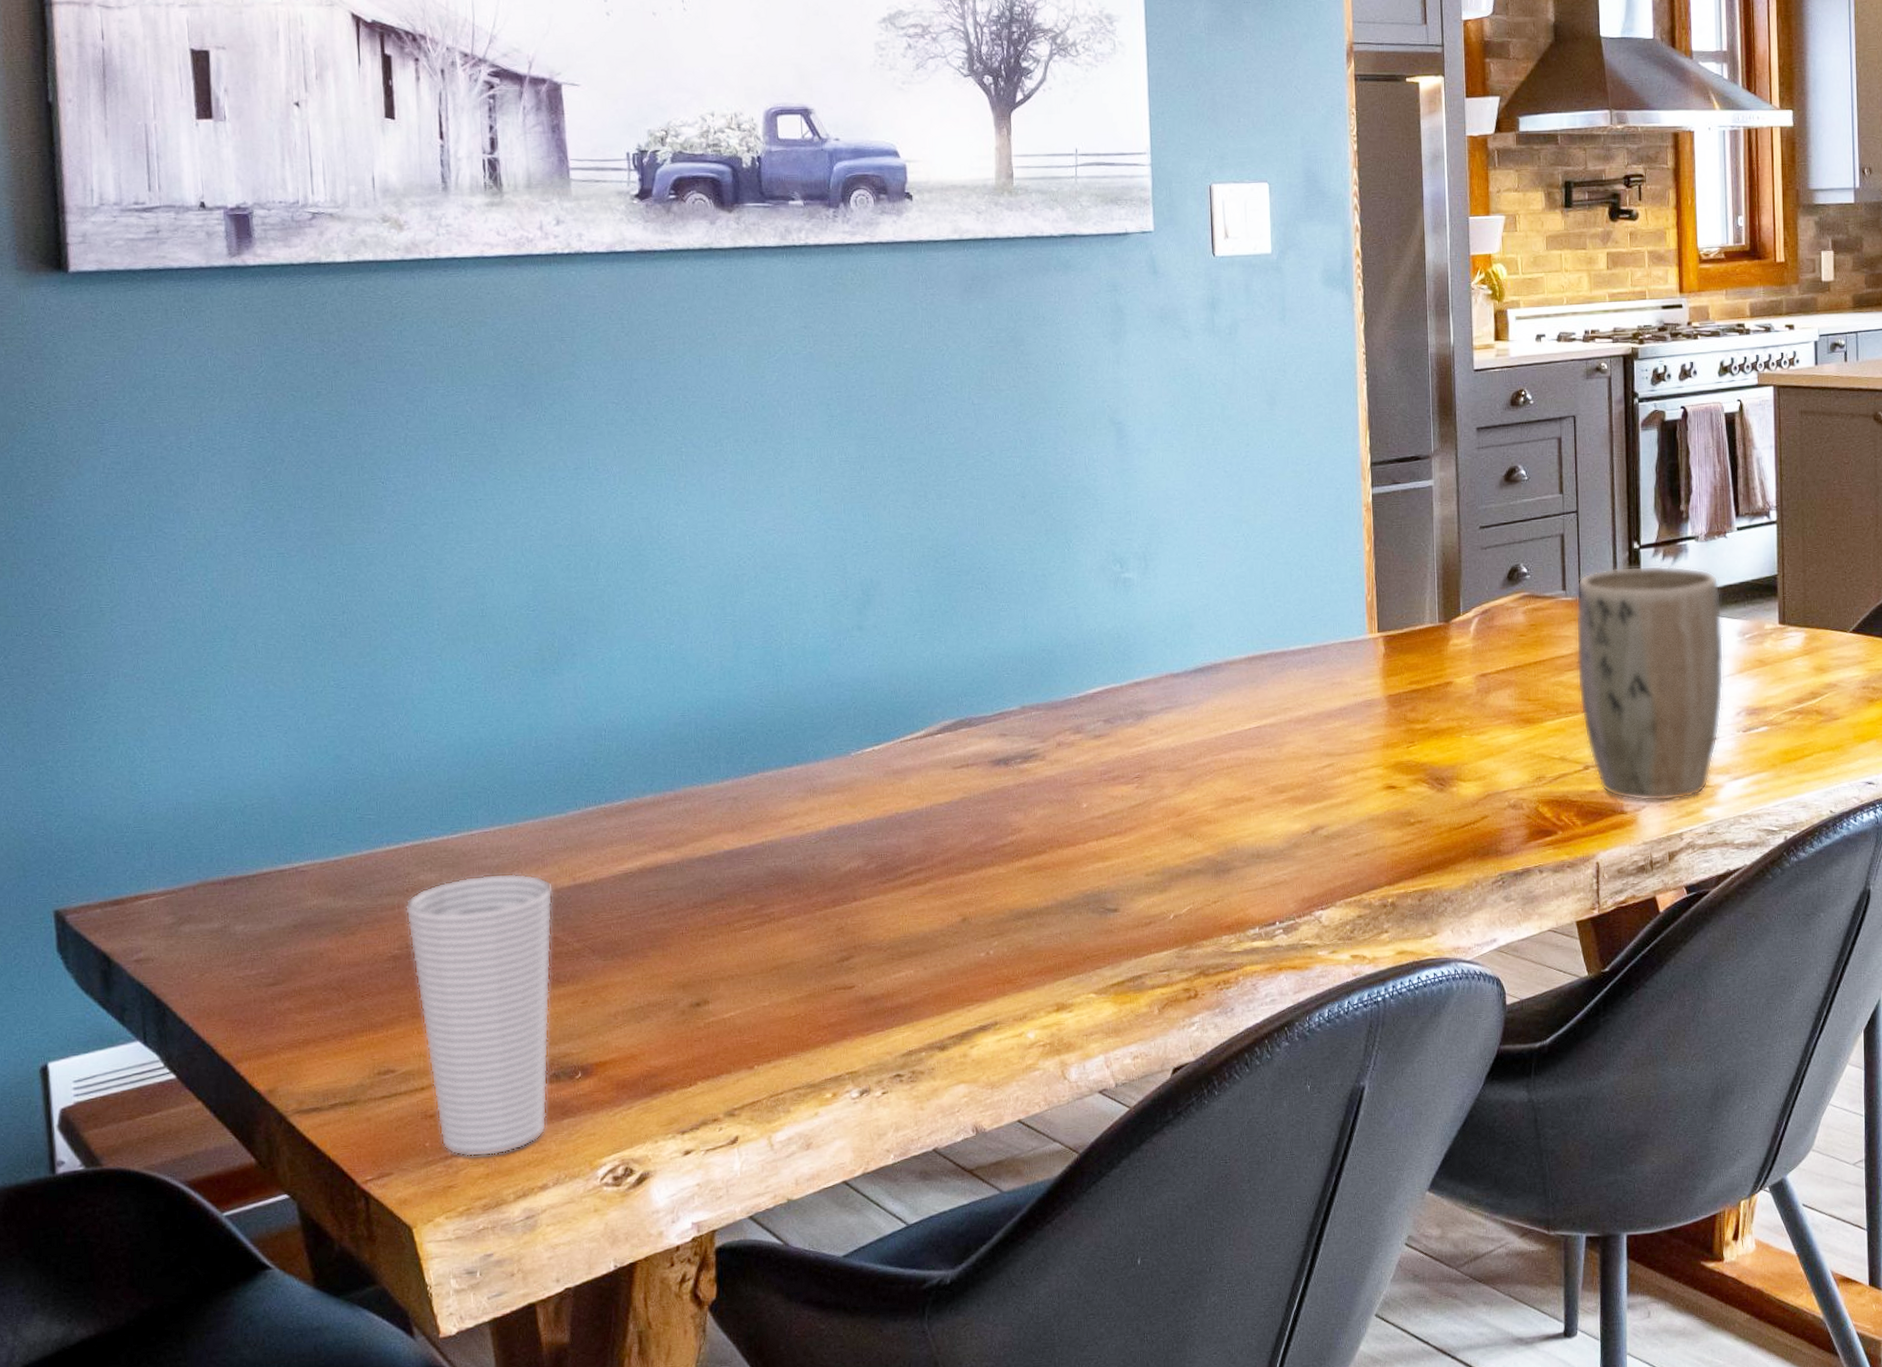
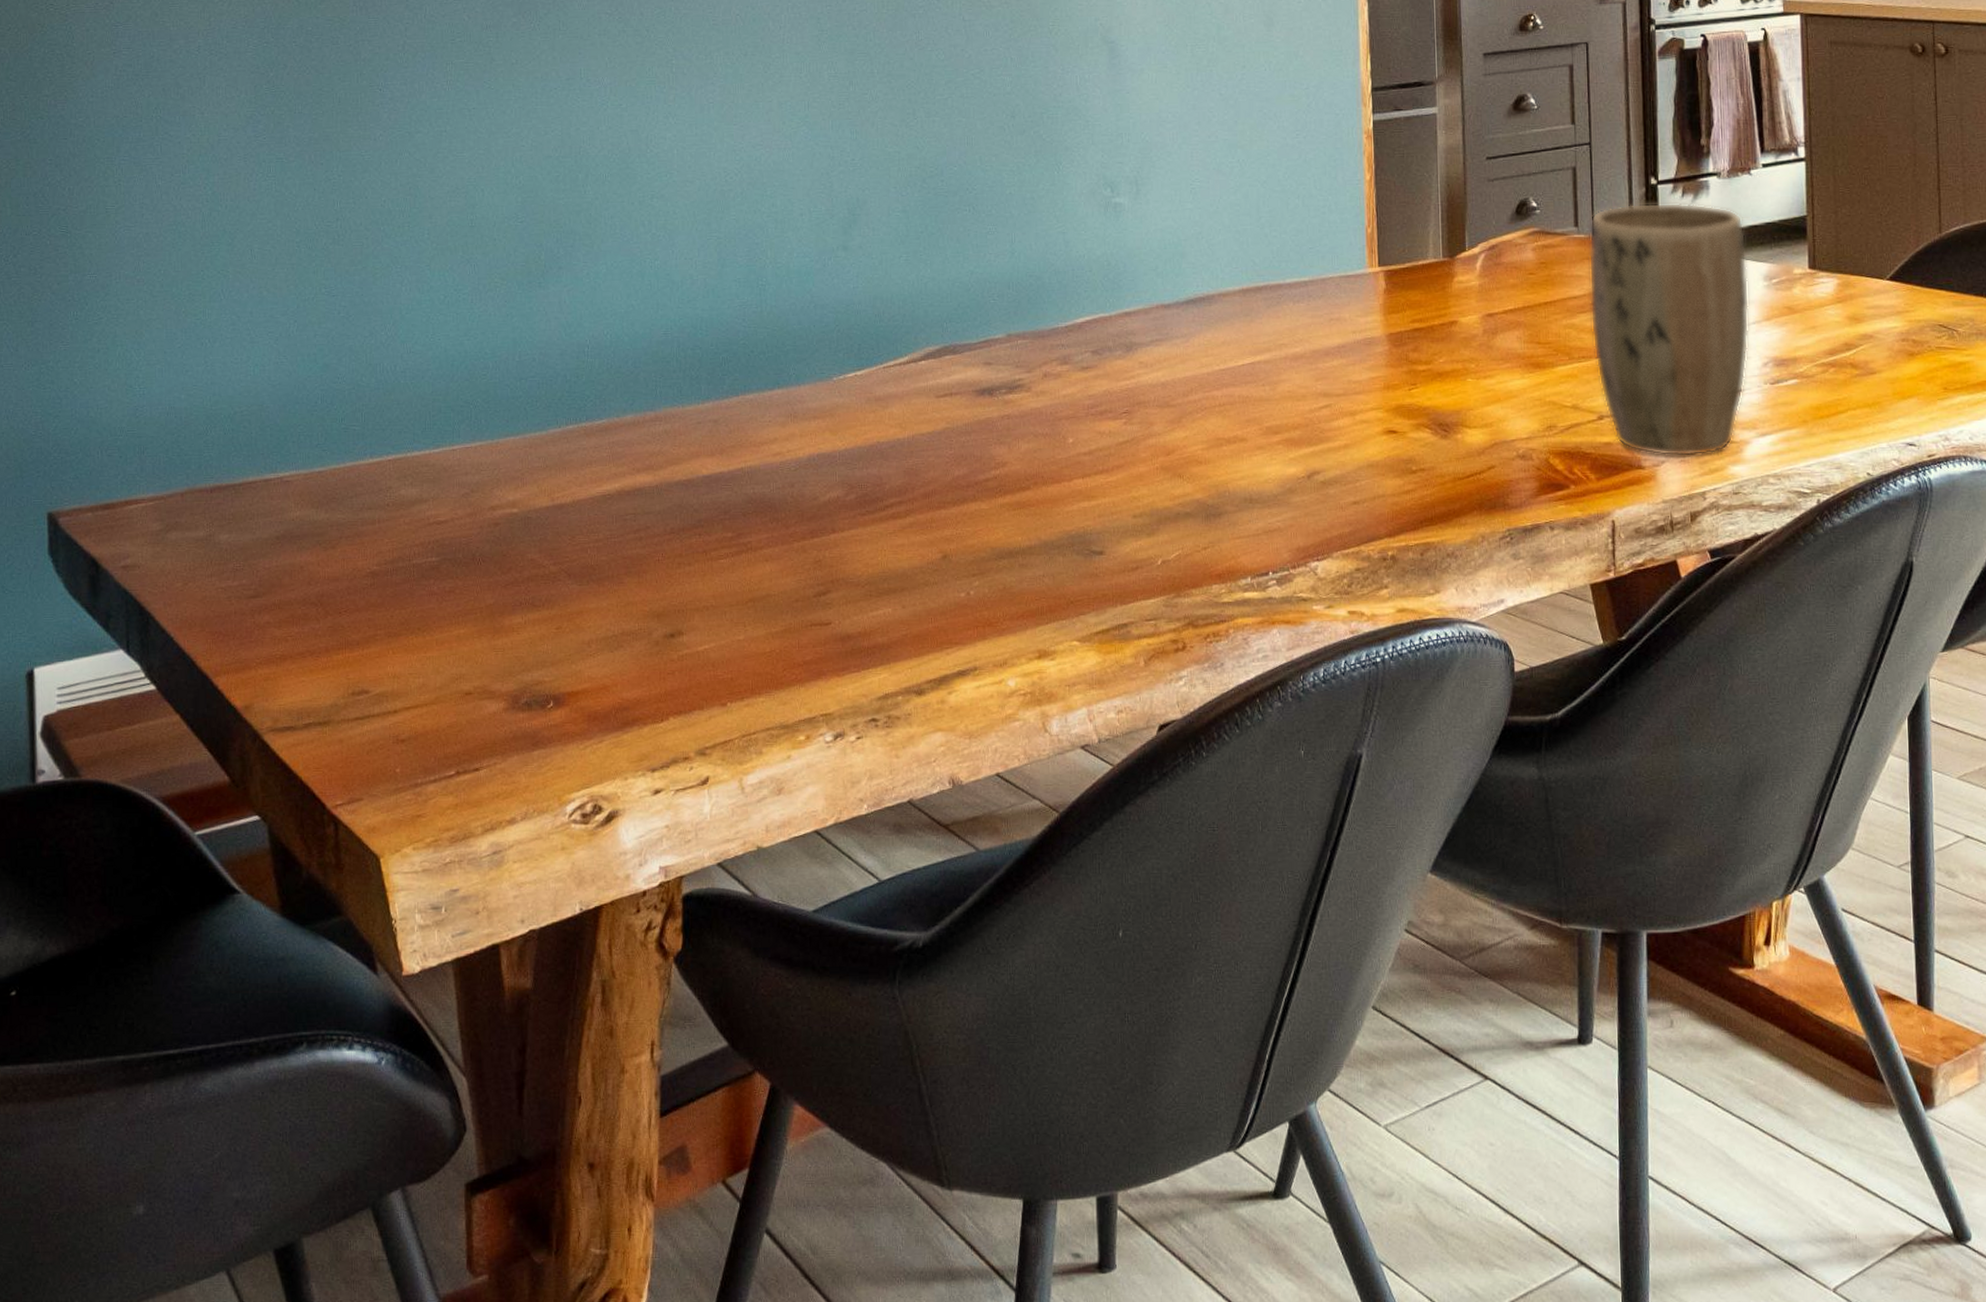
cup: present [405,873,553,1157] -> none [386,490,531,786]

